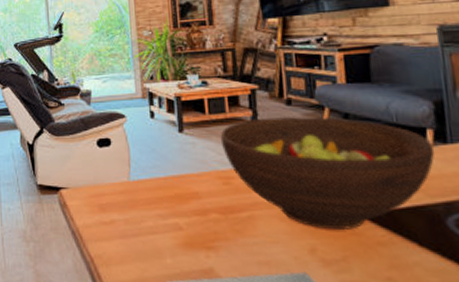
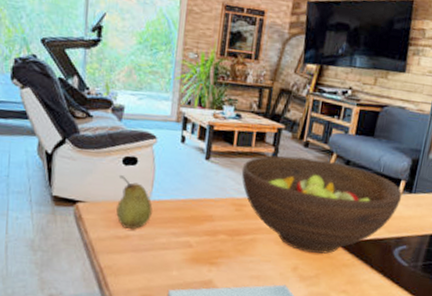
fruit: none [95,158,134,213] -> present [116,175,153,229]

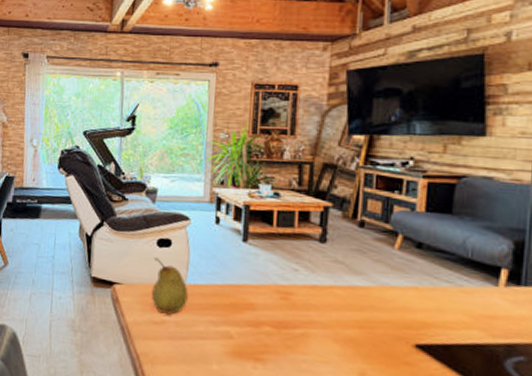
fruit bowl: present [241,155,403,254] -> none [284,237,507,359]

